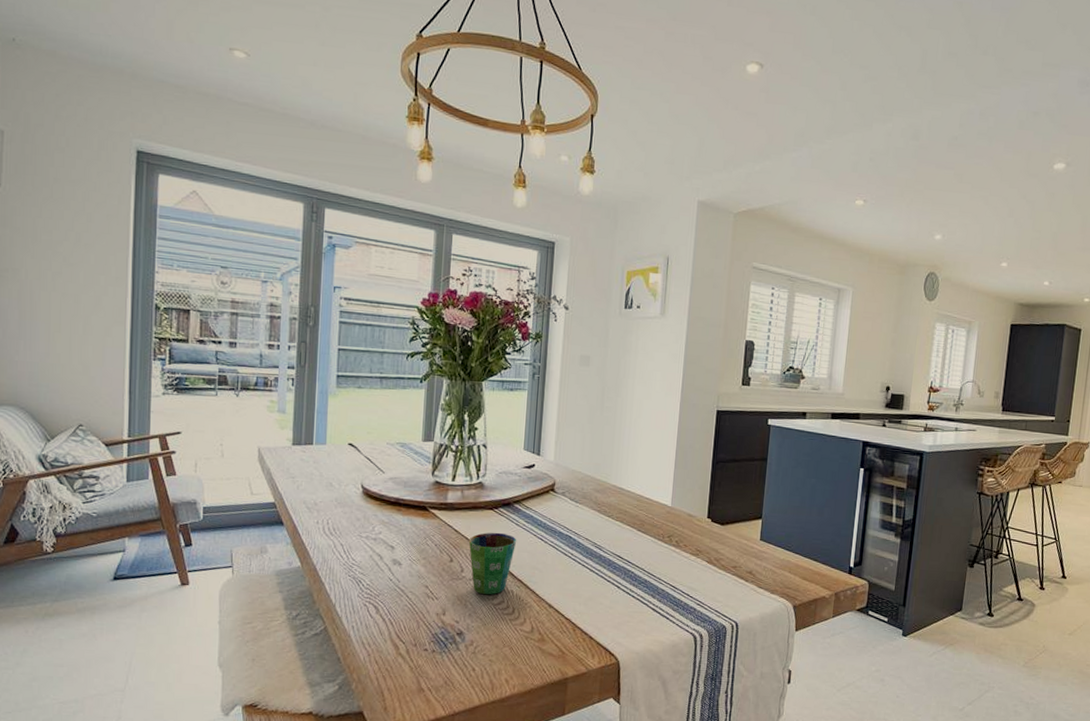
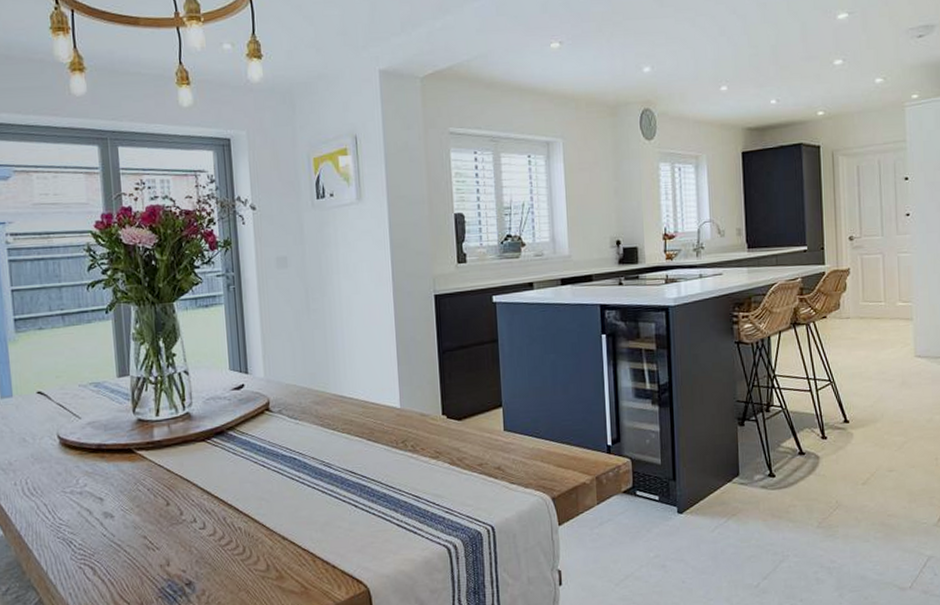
cup: present [468,532,517,595] -> none [183,465,237,537]

